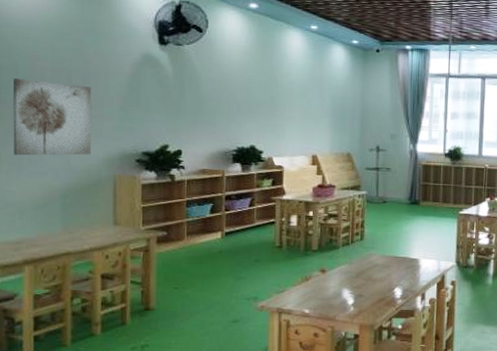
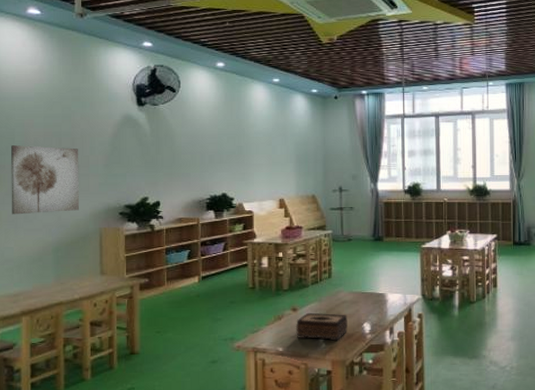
tissue box: none [323,274,378,305] -> present [295,312,347,341]

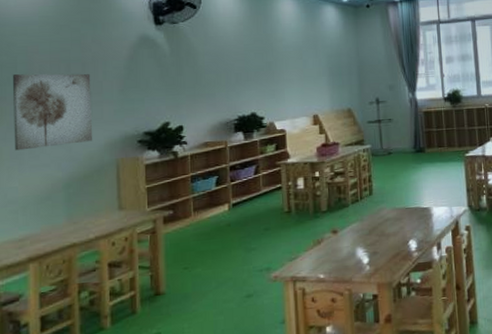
tissue box: present [295,312,347,341] -> none [336,232,393,263]

